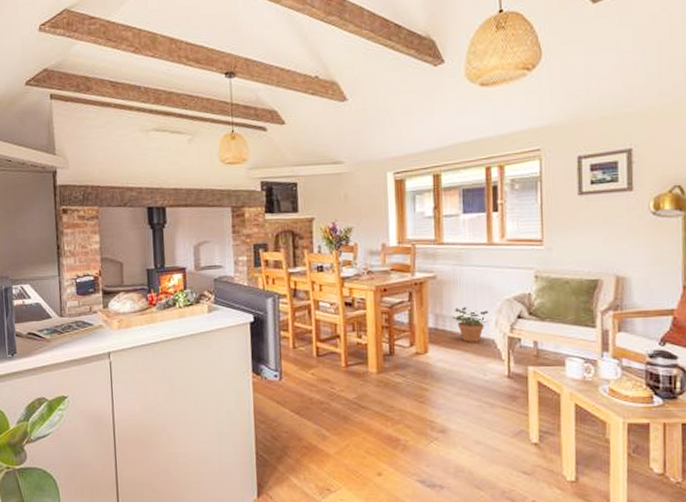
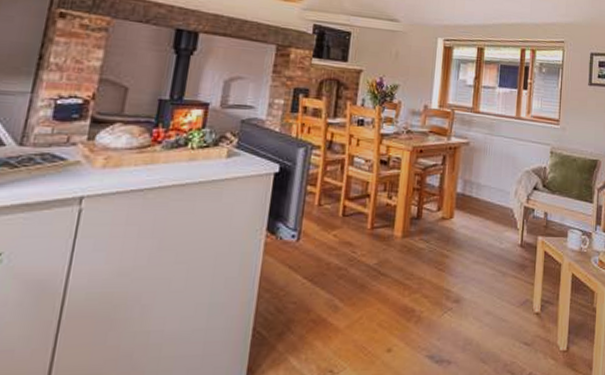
potted plant: present [452,306,492,342] -> none [479,174,513,210]

